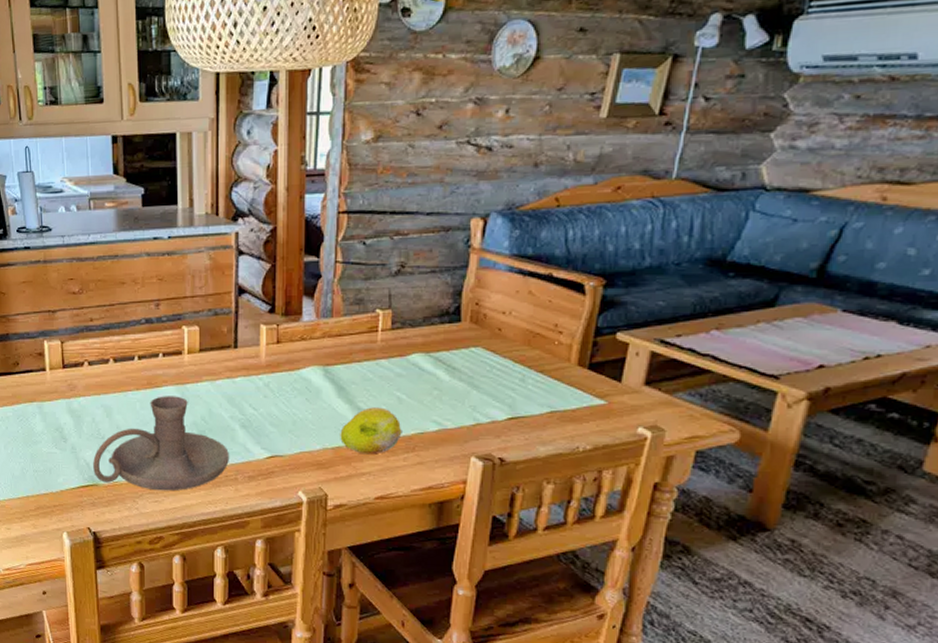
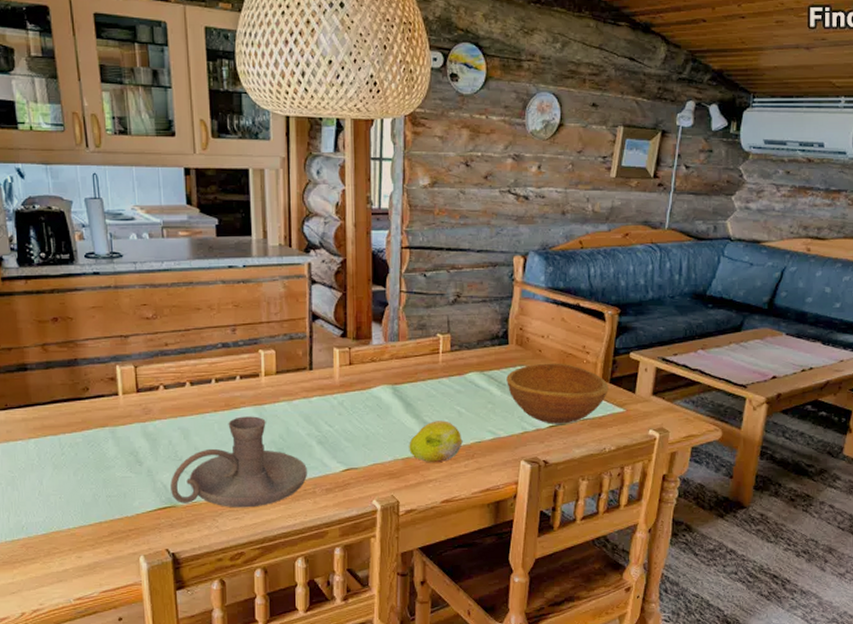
wooden bowl: none [457,344,586,416] -> present [506,363,609,424]

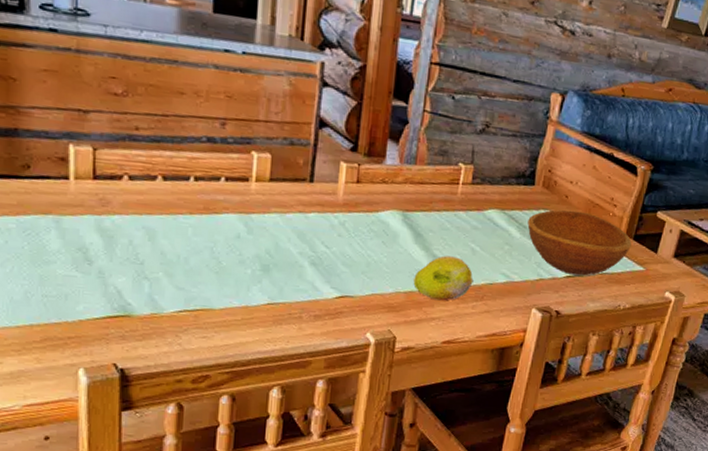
candle holder: present [171,416,307,508] -> none [126,223,295,327]

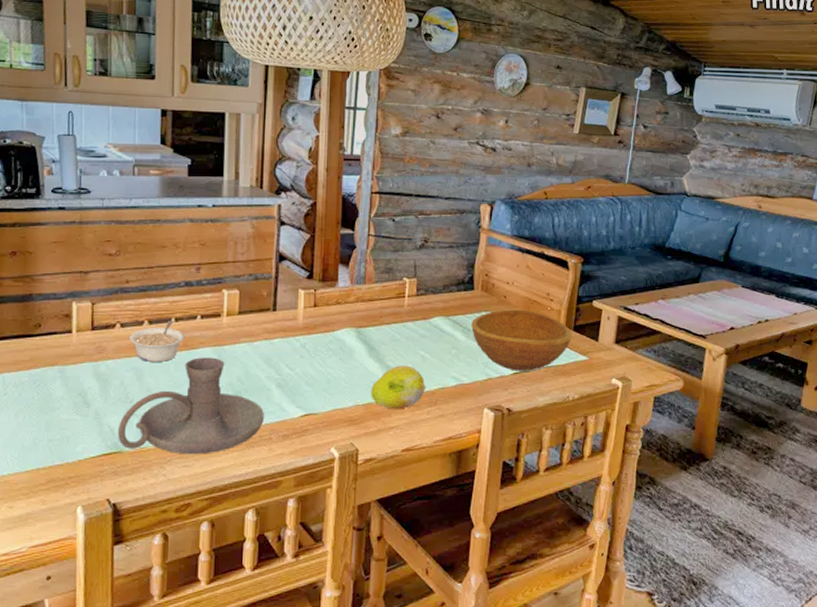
candle holder: none [126,223,295,327] -> present [118,357,264,455]
legume: none [138,178,206,224] -> present [129,320,185,362]

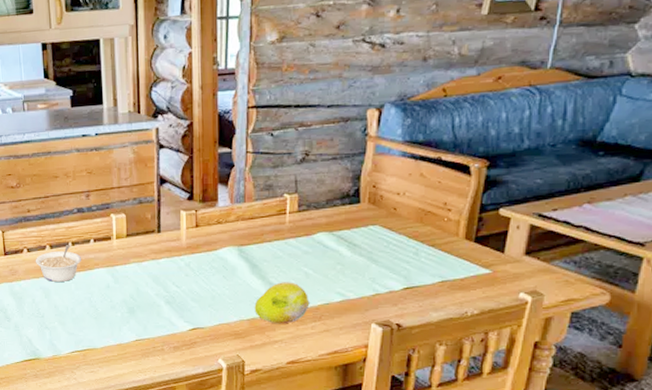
candle holder: present [118,357,264,455] -> none [34,277,156,362]
wooden bowl: present [471,309,572,371] -> none [357,221,473,286]

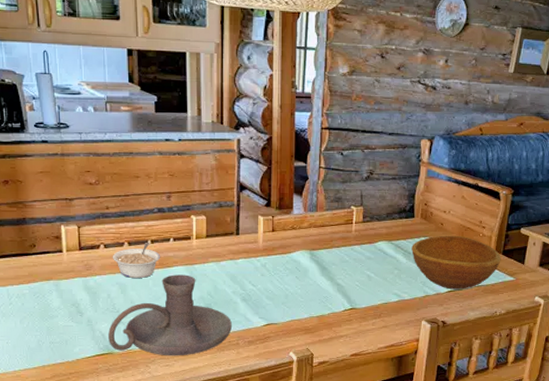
candle holder: none [34,277,156,362] -> present [108,274,232,356]
fruit: present [254,282,310,324] -> none [323,283,371,321]
wooden bowl: none [357,221,473,286] -> present [412,235,501,289]

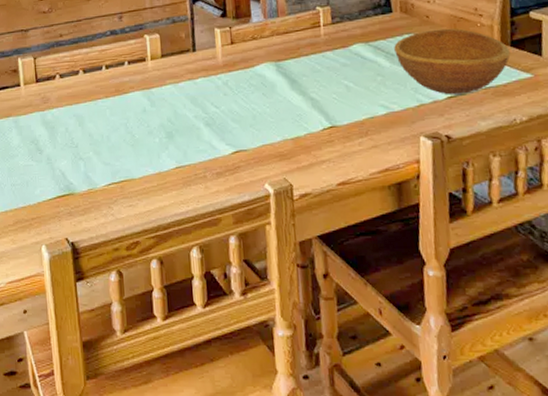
candle holder: present [108,274,232,356] -> none [68,100,197,195]
legume: present [112,242,160,278] -> none [68,67,116,108]

